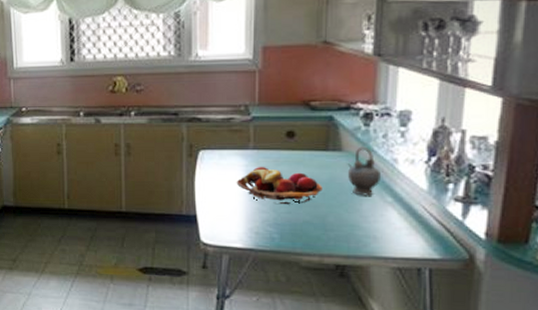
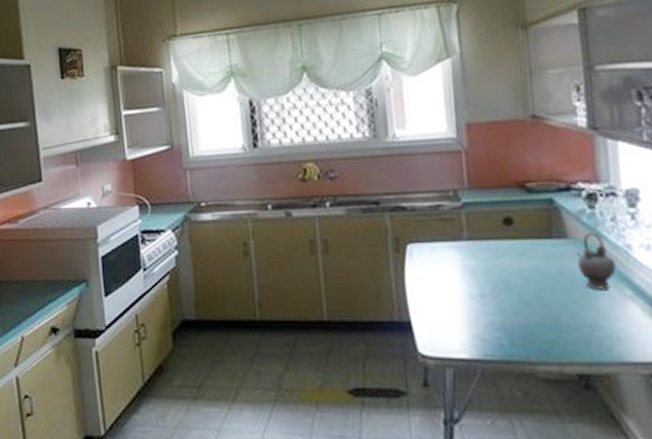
fruit basket: present [236,166,322,205] -> none [452,259,552,304]

